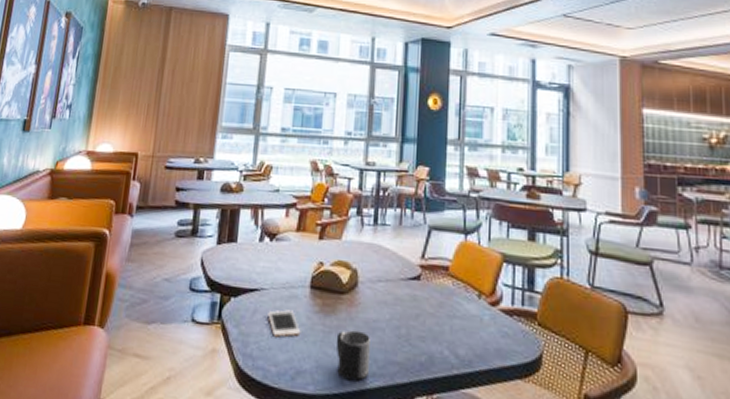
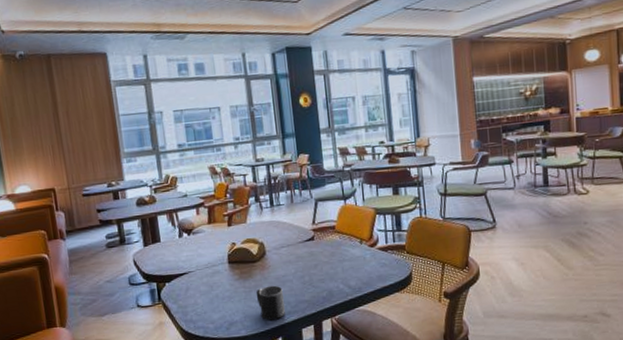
cell phone: present [268,310,301,337] -> none [198,282,228,303]

